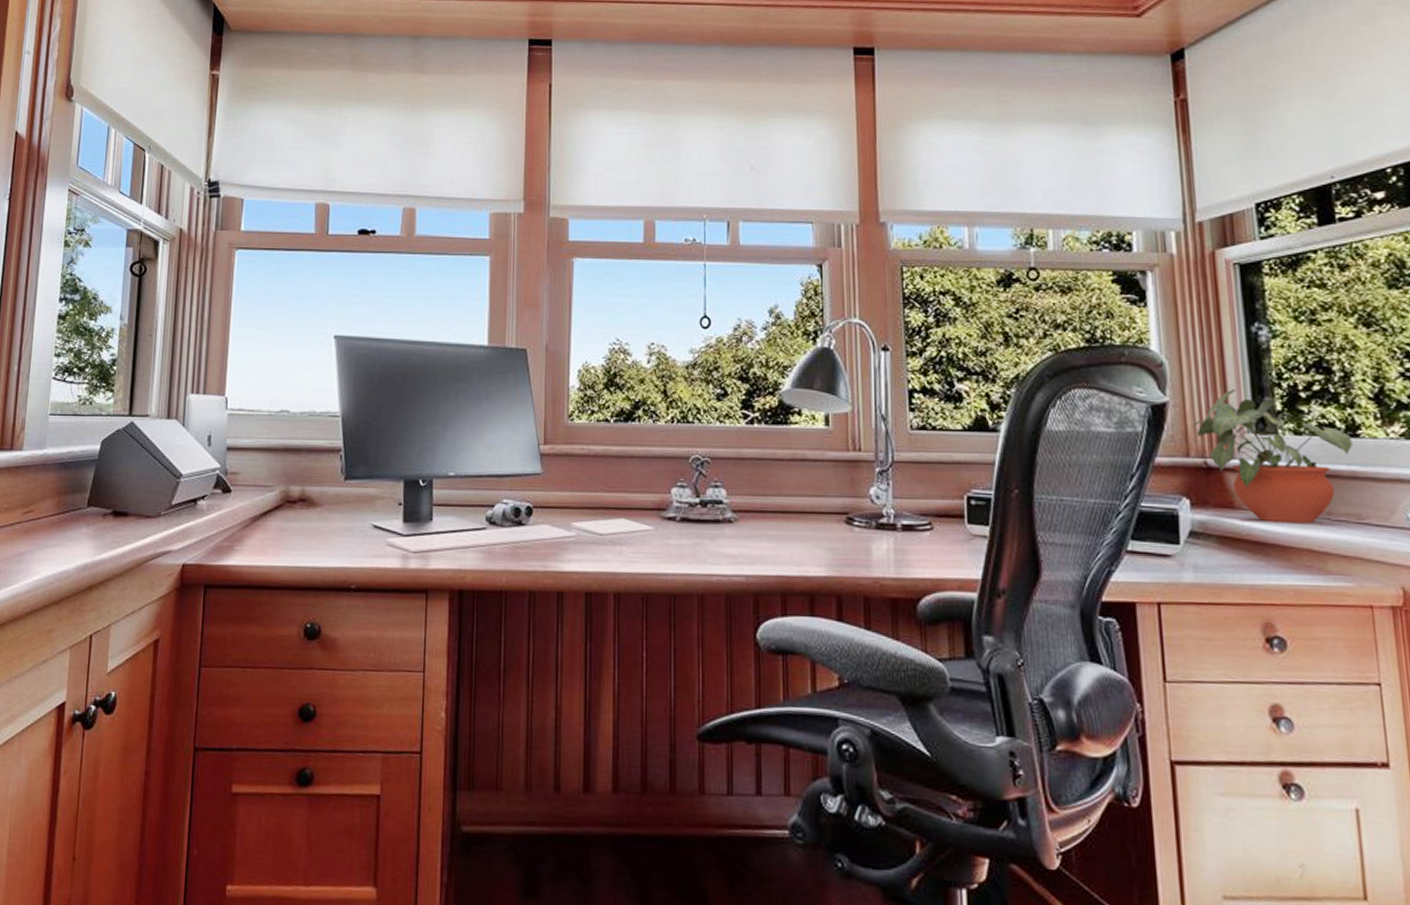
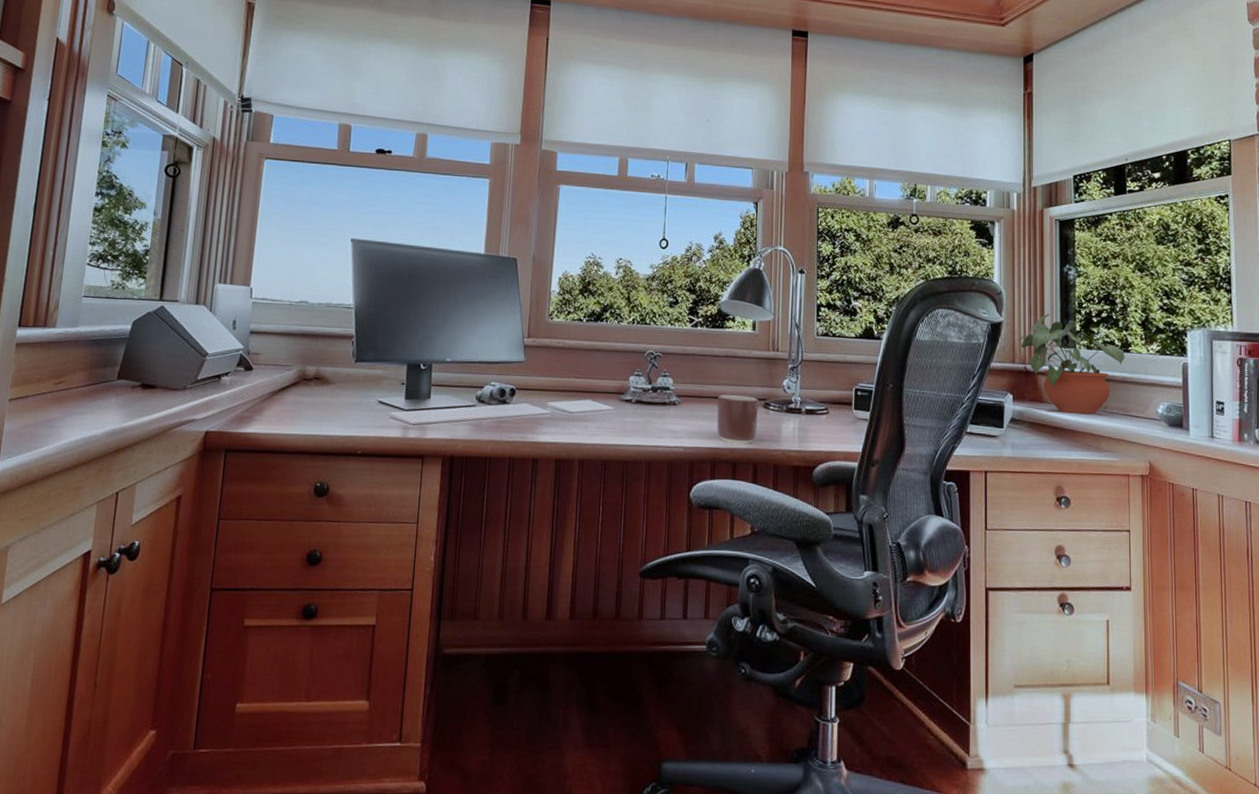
mug: none [784,508,839,571] -> present [716,395,758,444]

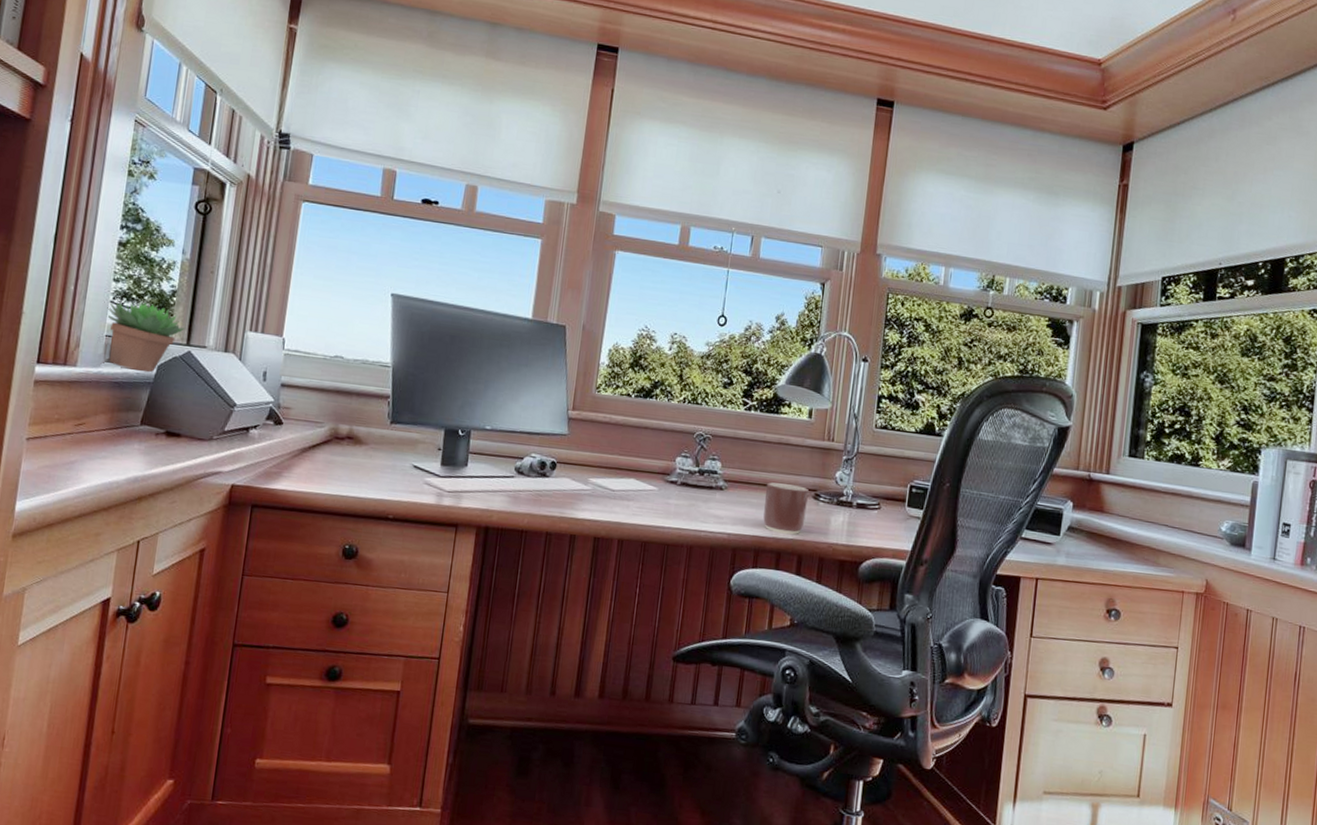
succulent plant: none [83,263,158,329] -> present [106,302,185,373]
potted plant: present [1018,314,1125,415] -> none [1085,421,1194,528]

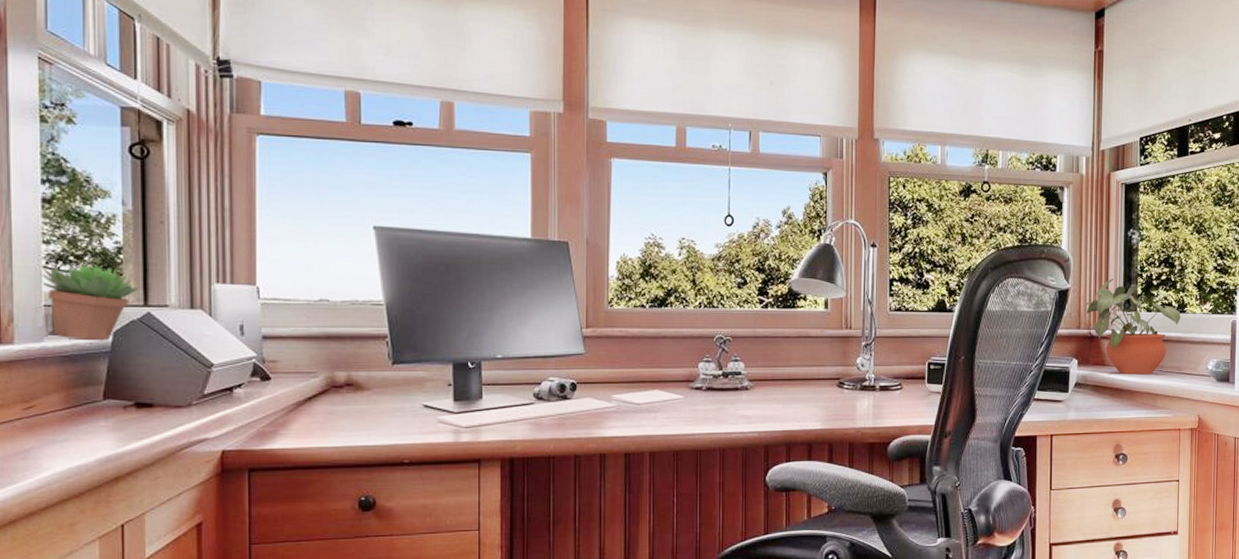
mug: present [763,482,809,535] -> none [790,376,832,425]
potted plant: none [1085,421,1194,528] -> present [1084,279,1181,375]

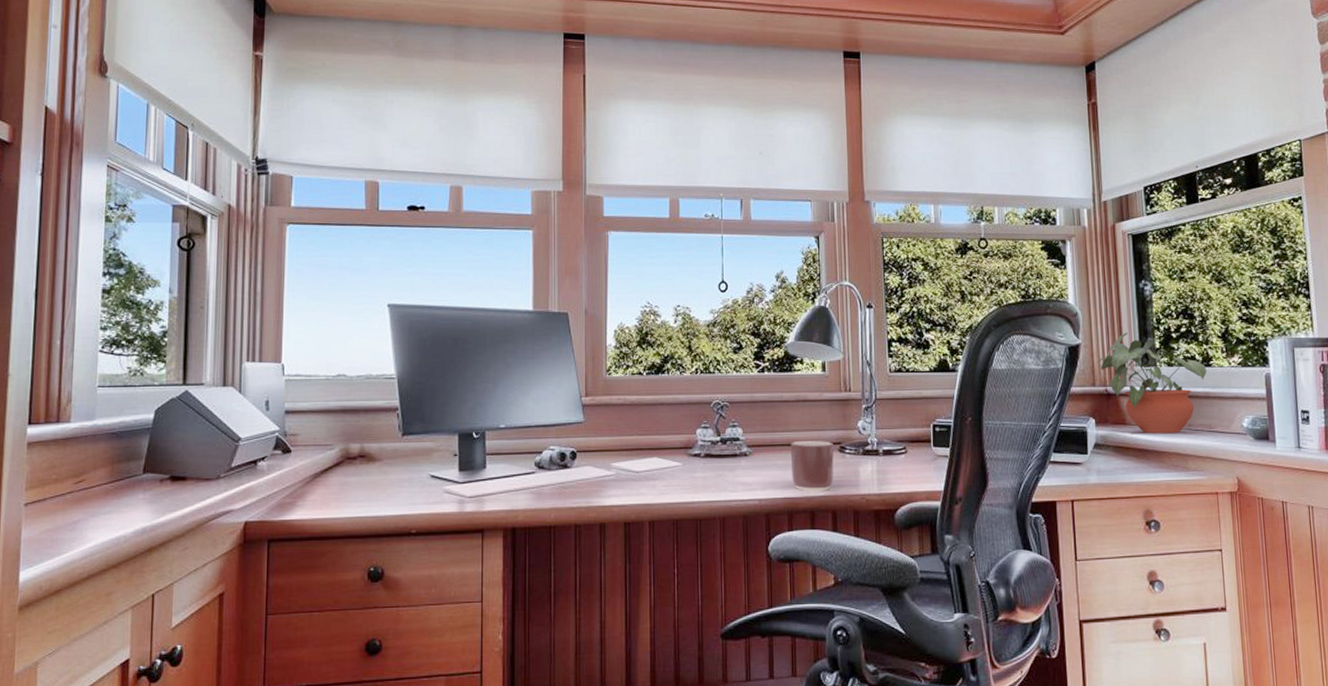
succulent plant: present [40,264,139,341] -> none [96,347,179,419]
mug: none [790,376,832,425] -> present [790,441,834,492]

